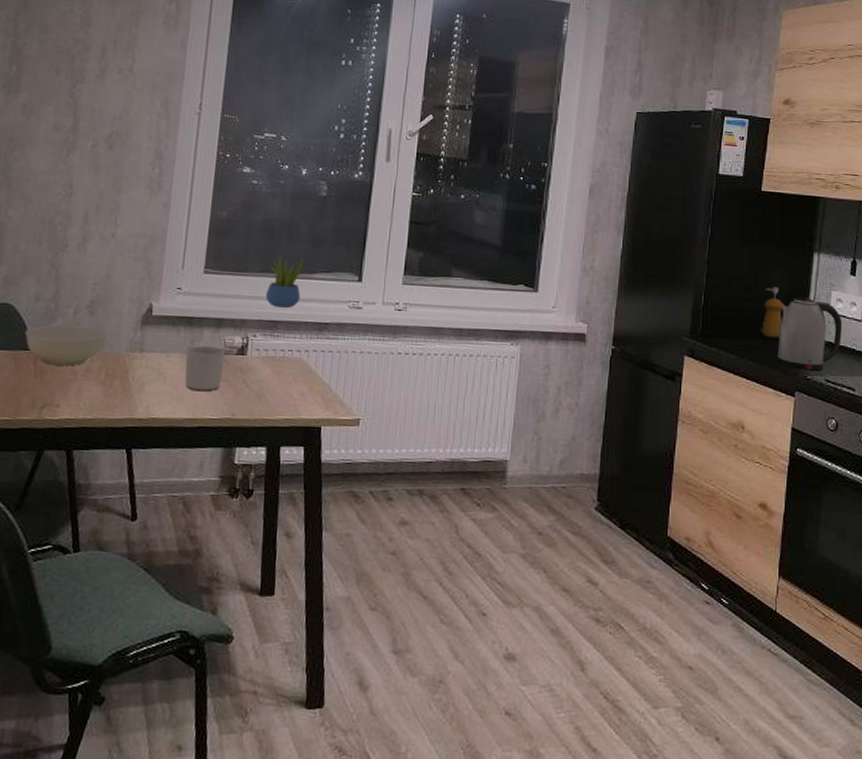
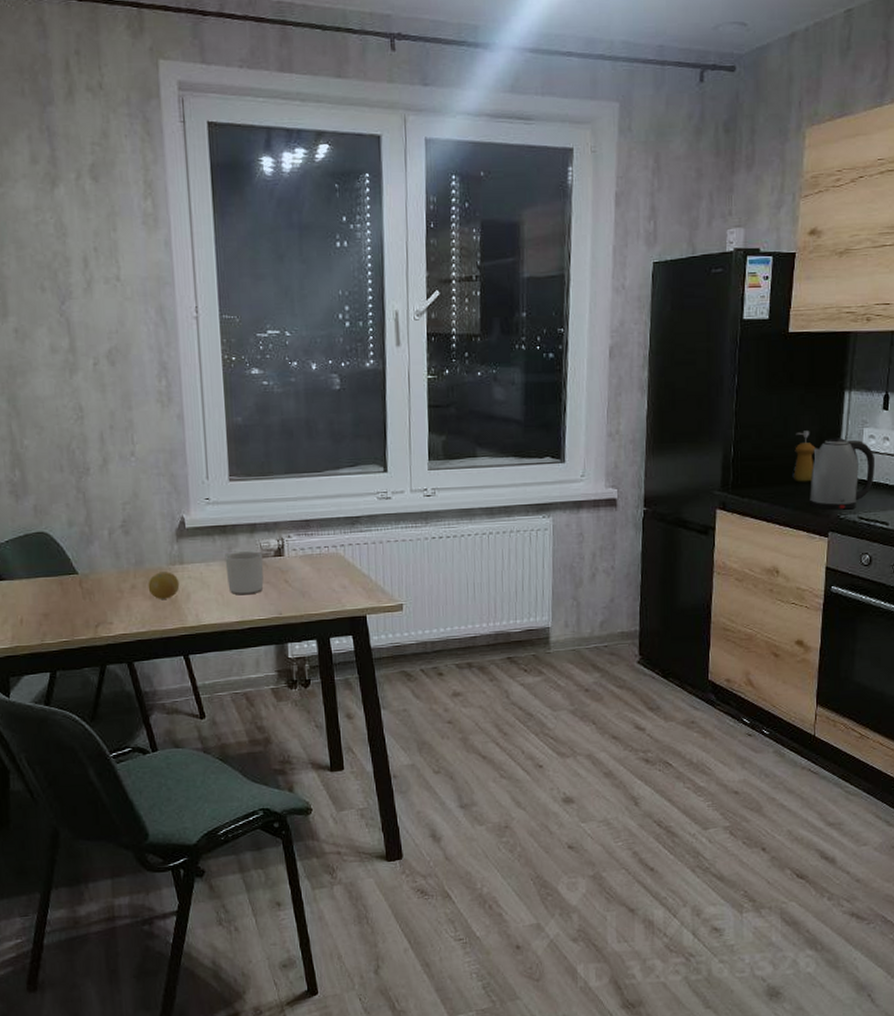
bowl: present [24,324,108,366] -> none [65,545,145,586]
fruit: none [102,358,136,387] -> present [148,572,180,599]
succulent plant: present [266,256,304,309] -> none [294,454,329,508]

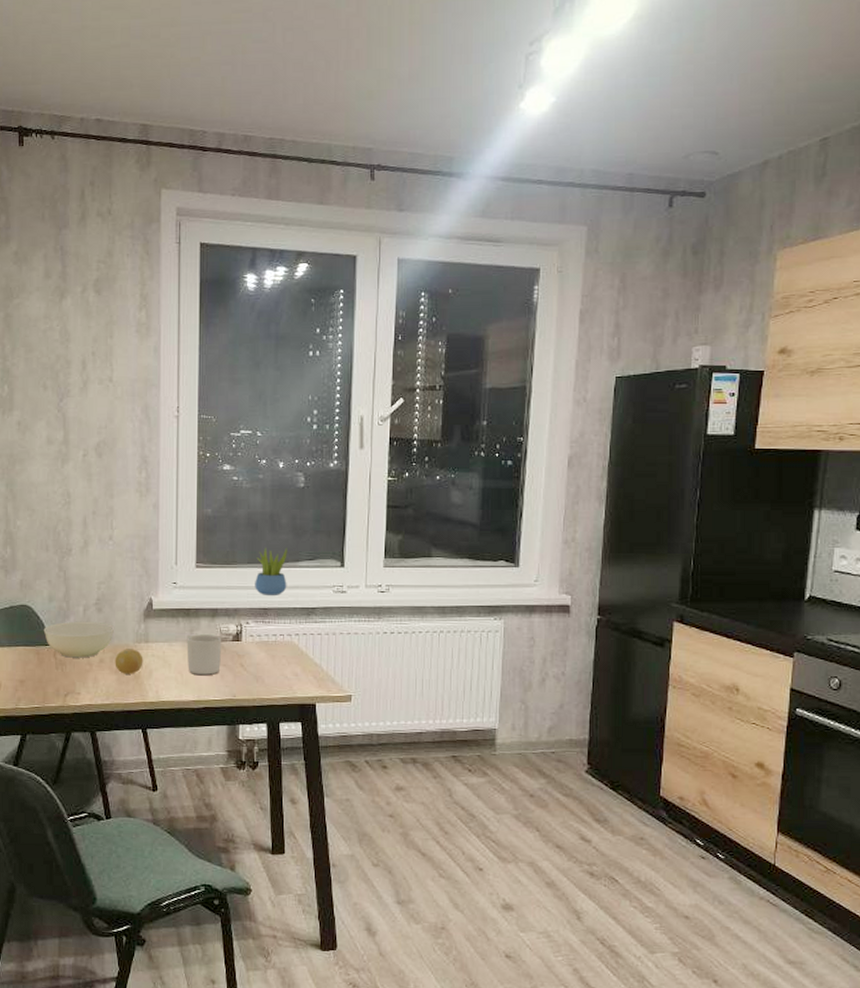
bowl: none [65,545,145,586] -> present [43,621,115,658]
succulent plant: none [294,454,329,508] -> present [255,547,287,597]
soap dispenser: present [792,430,816,482] -> none [756,547,782,600]
kettle: present [810,437,876,511] -> none [774,556,847,631]

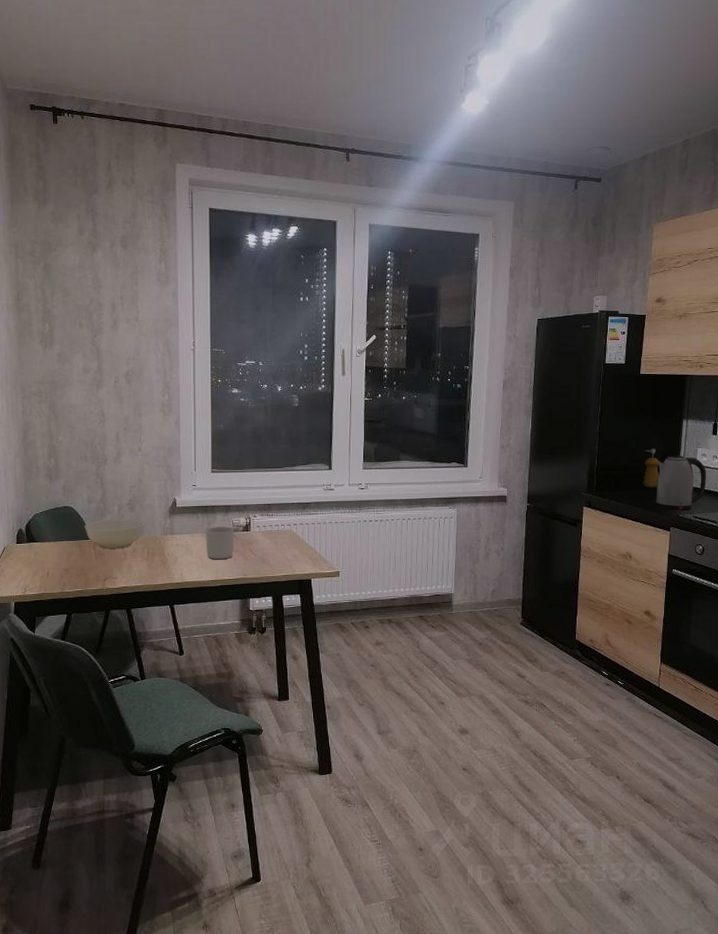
fruit: present [115,649,143,674] -> none [145,540,170,561]
succulent plant: present [255,547,287,597] -> none [260,455,286,495]
soap dispenser: none [756,547,782,600] -> present [642,449,661,488]
kettle: none [774,556,847,631] -> present [656,455,707,511]

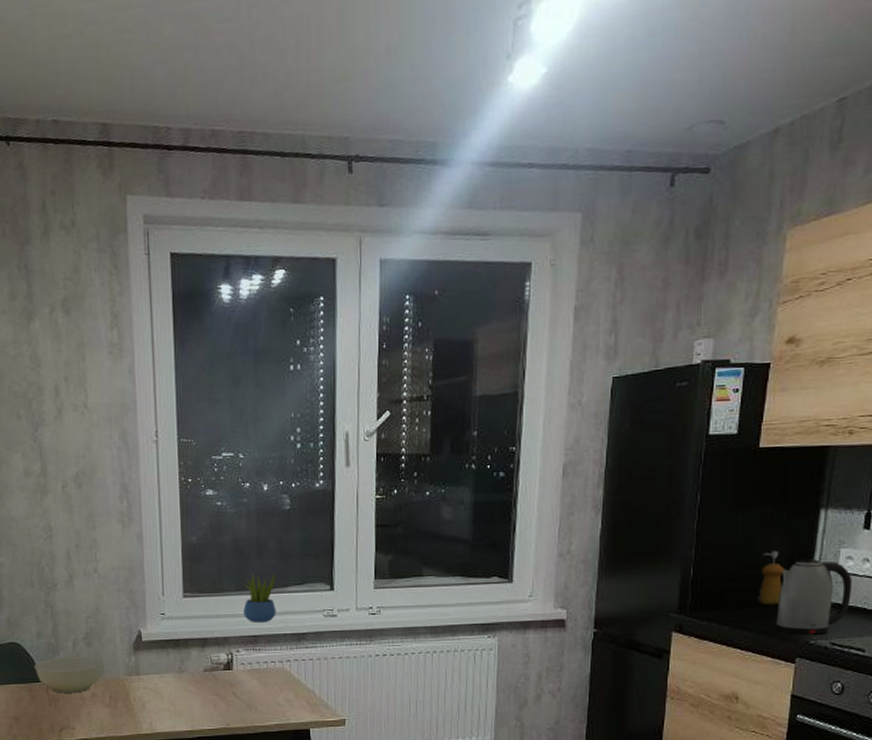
mug: present [205,526,234,560] -> none [177,664,213,706]
succulent plant: none [260,455,286,495] -> present [243,572,277,624]

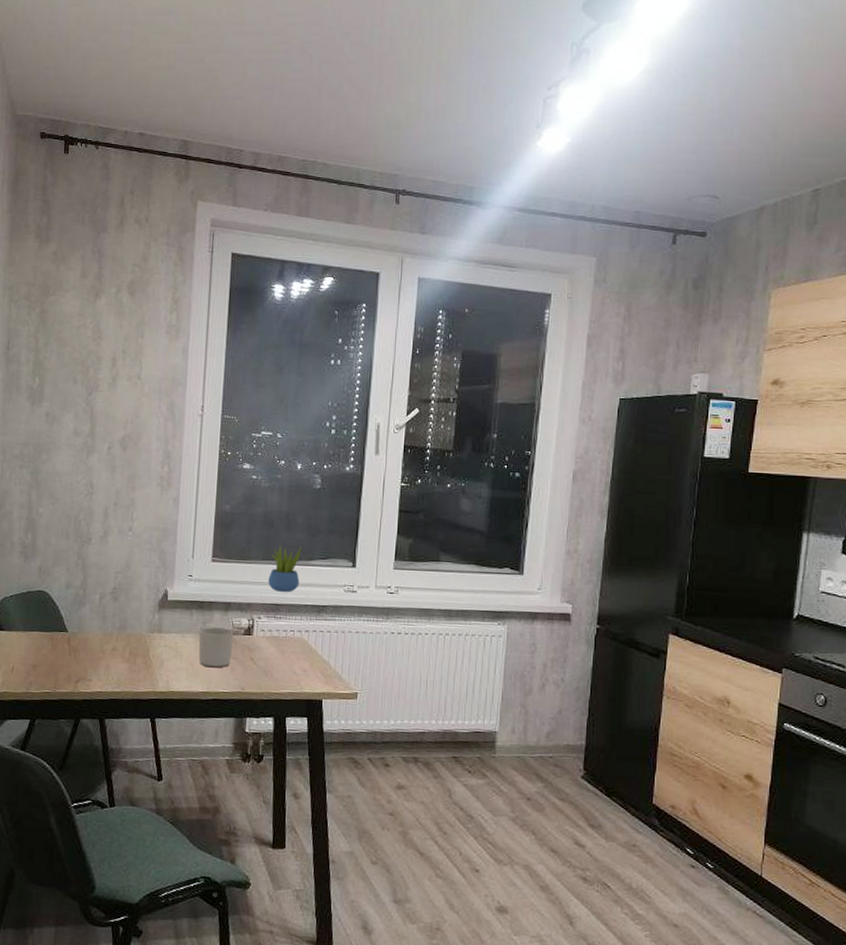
bowl: present [34,656,105,693] -> none [58,608,130,646]
mug: none [177,664,213,706] -> present [198,627,234,668]
soap dispenser: present [757,551,785,605] -> none [747,567,772,617]
kettle: present [776,558,853,636] -> none [764,576,833,649]

